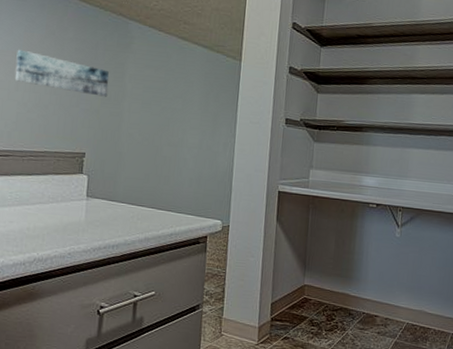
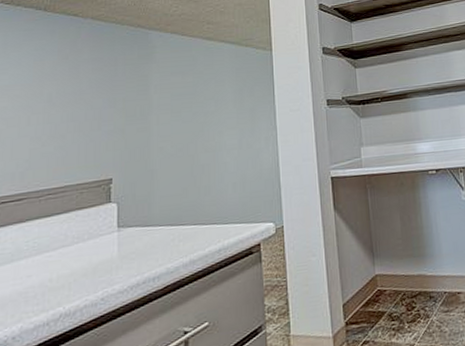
wall art: present [14,49,109,97] -> none [25,80,133,116]

